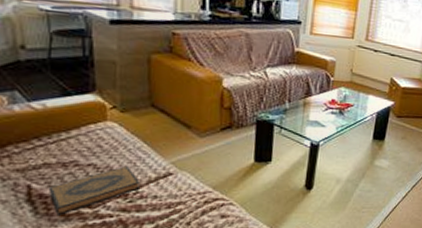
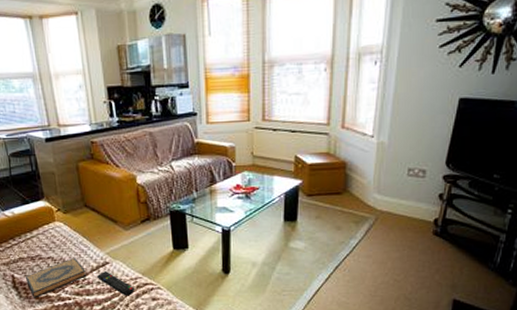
remote control: none [153,182,201,213] -> present [96,270,134,296]

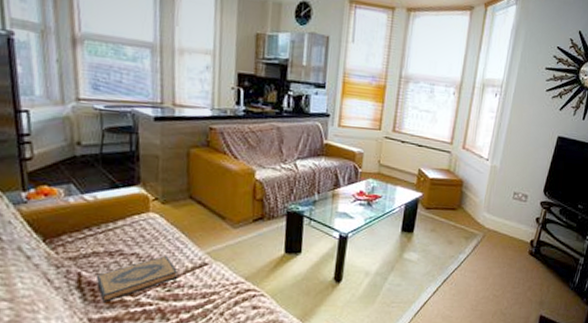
remote control: present [96,270,134,296] -> none [189,272,233,303]

